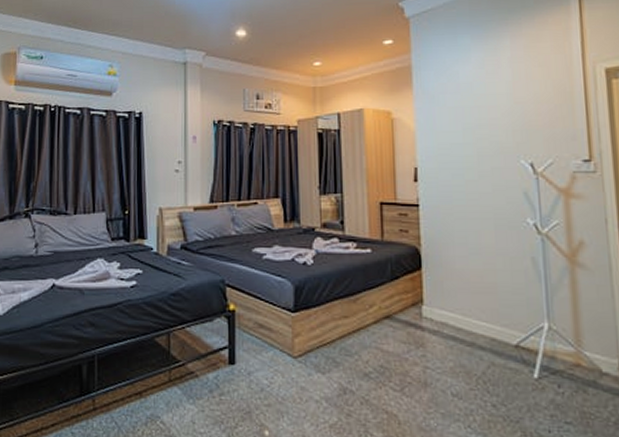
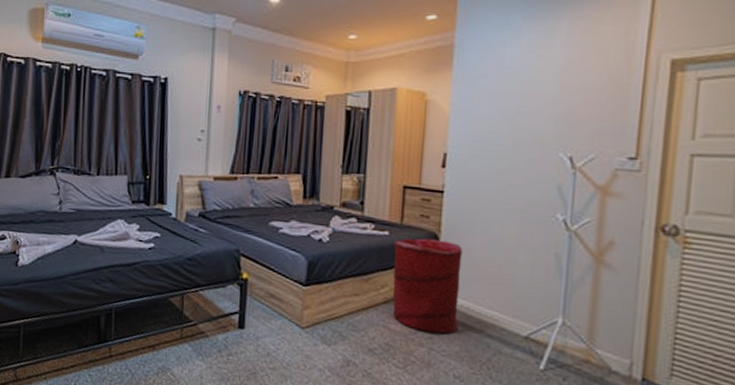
laundry hamper: none [377,253,451,351] -> present [393,238,463,335]

